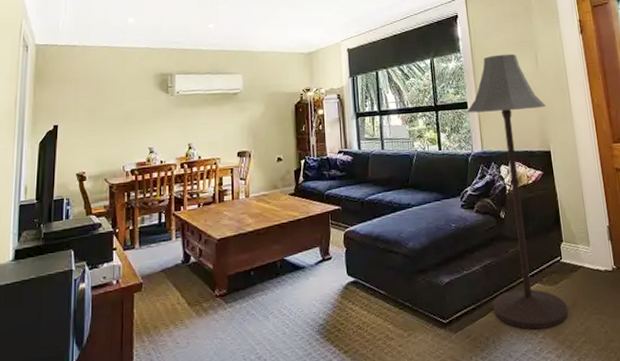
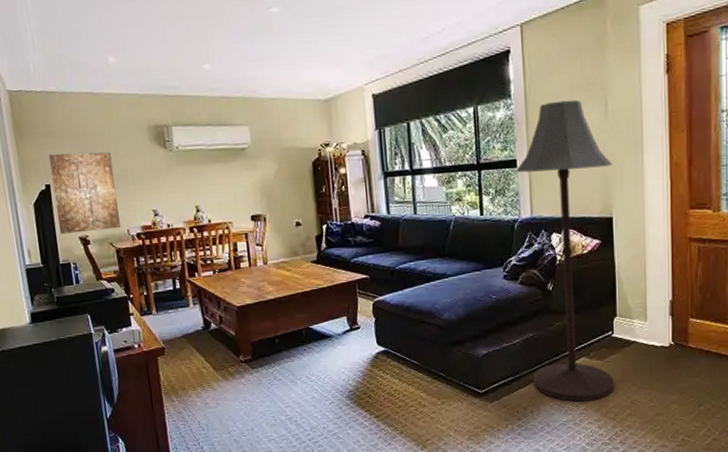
wall art: none [59,96,118,171] -> present [48,152,121,234]

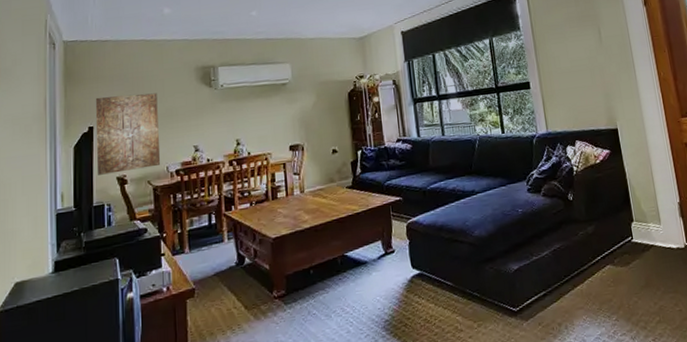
floor lamp: present [515,99,615,402] -> none [529,29,642,313]

